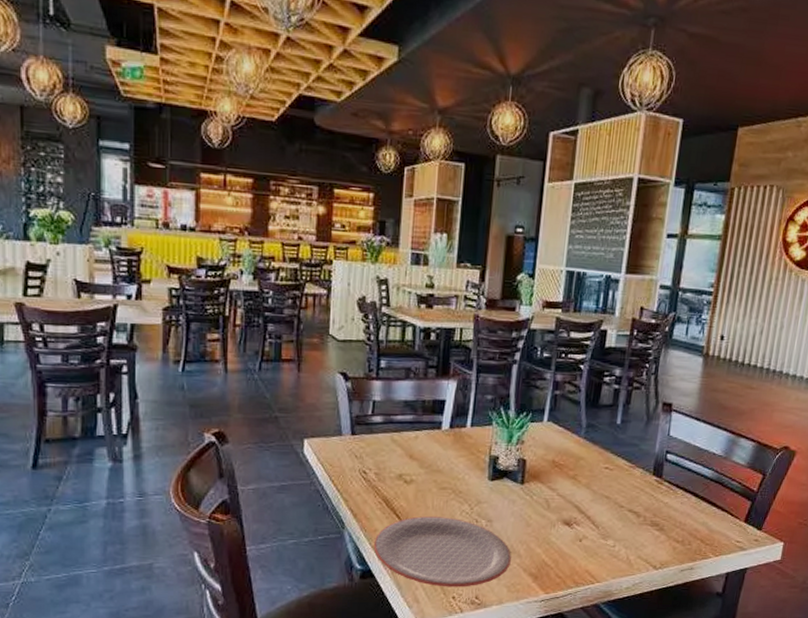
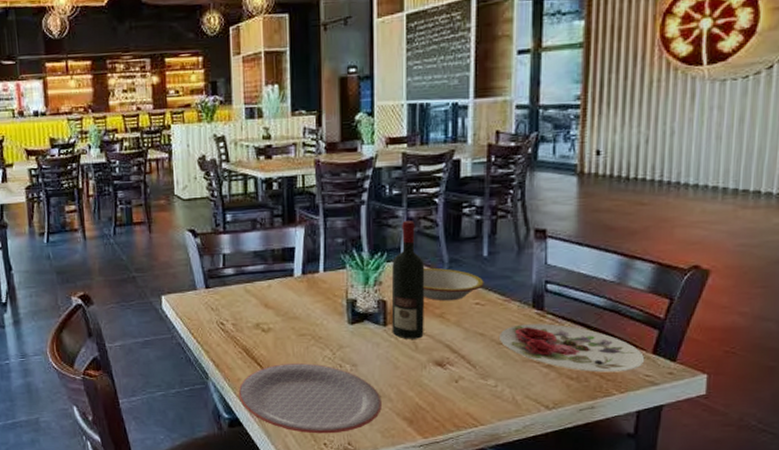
wine bottle: none [528,384,565,498] -> present [391,221,425,339]
bowl: none [559,430,615,464] -> present [422,267,484,301]
plate: none [622,490,738,538] -> present [500,324,645,373]

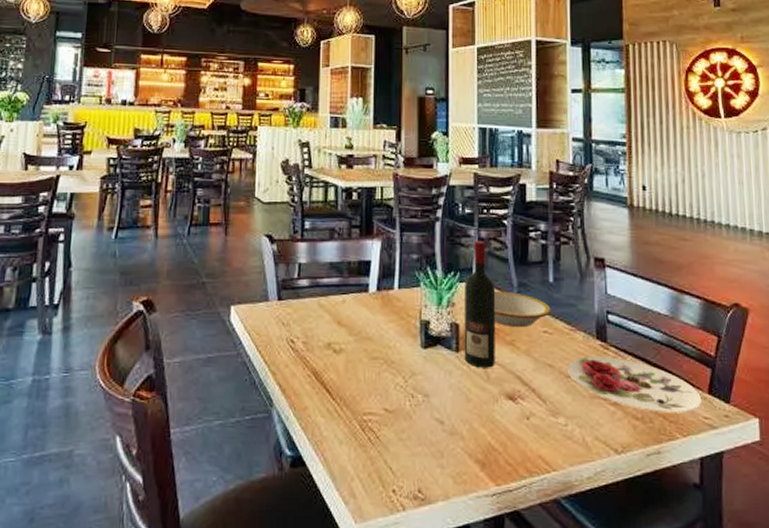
plate: present [238,363,382,434] -> none [303,391,454,478]

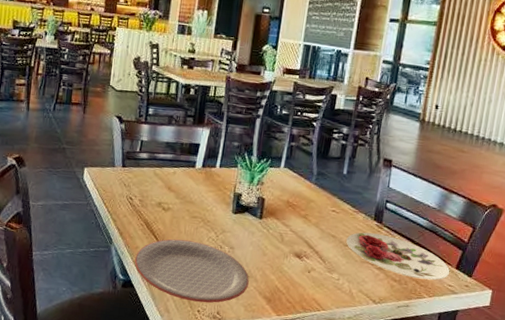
plate: none [303,391,454,478] -> present [134,239,249,303]
wine bottle: present [464,241,496,368] -> none [265,136,299,233]
bowl: present [493,290,551,328] -> none [293,176,341,206]

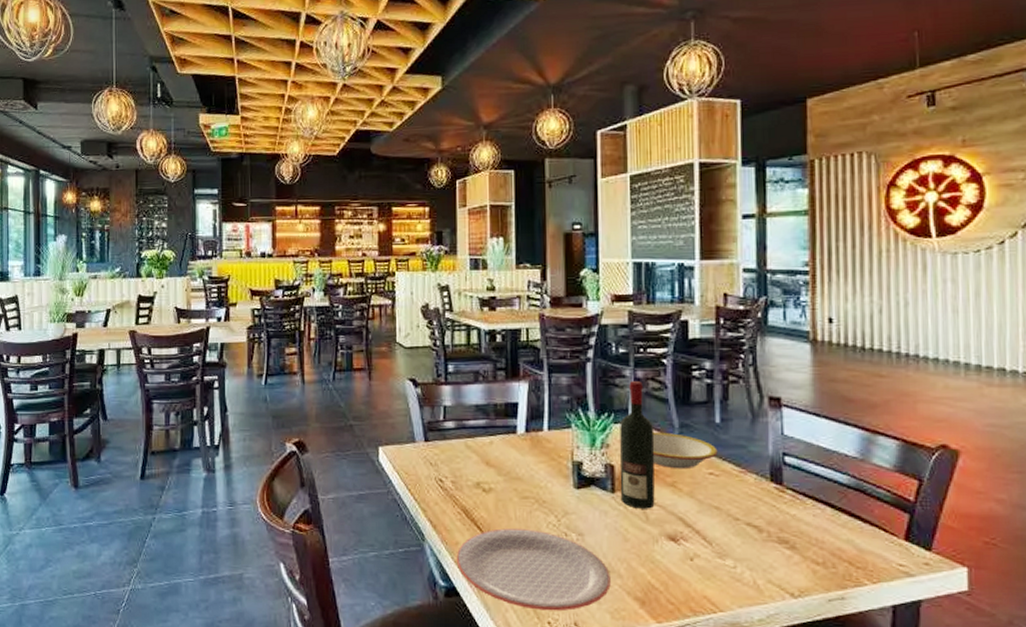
wine bottle: none [265,136,299,233] -> present [619,381,655,509]
bowl: none [293,176,341,206] -> present [652,431,718,470]
plate: present [346,232,450,280] -> none [736,499,897,559]

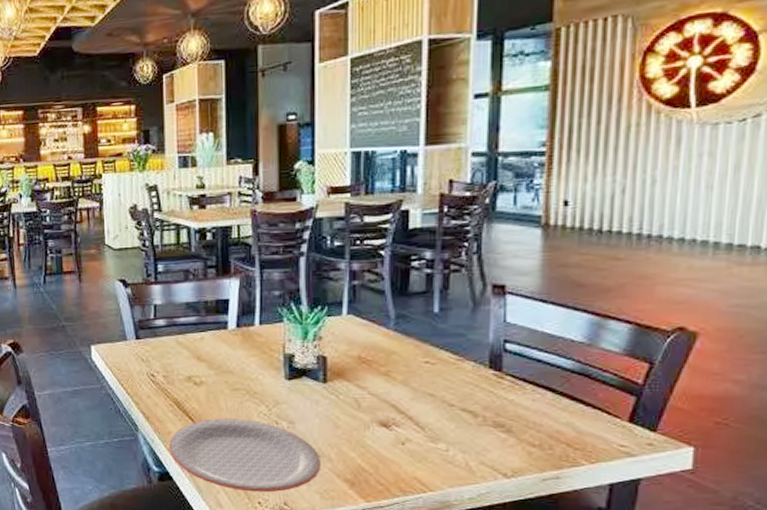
wine bottle: present [619,381,655,509] -> none [332,274,369,397]
bowl: present [652,431,718,470] -> none [366,323,435,359]

